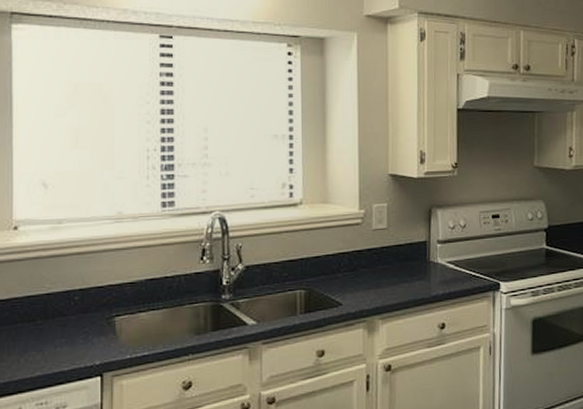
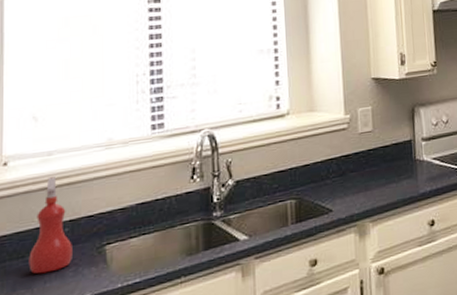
spray bottle: none [39,245,82,338] -> present [28,177,72,274]

